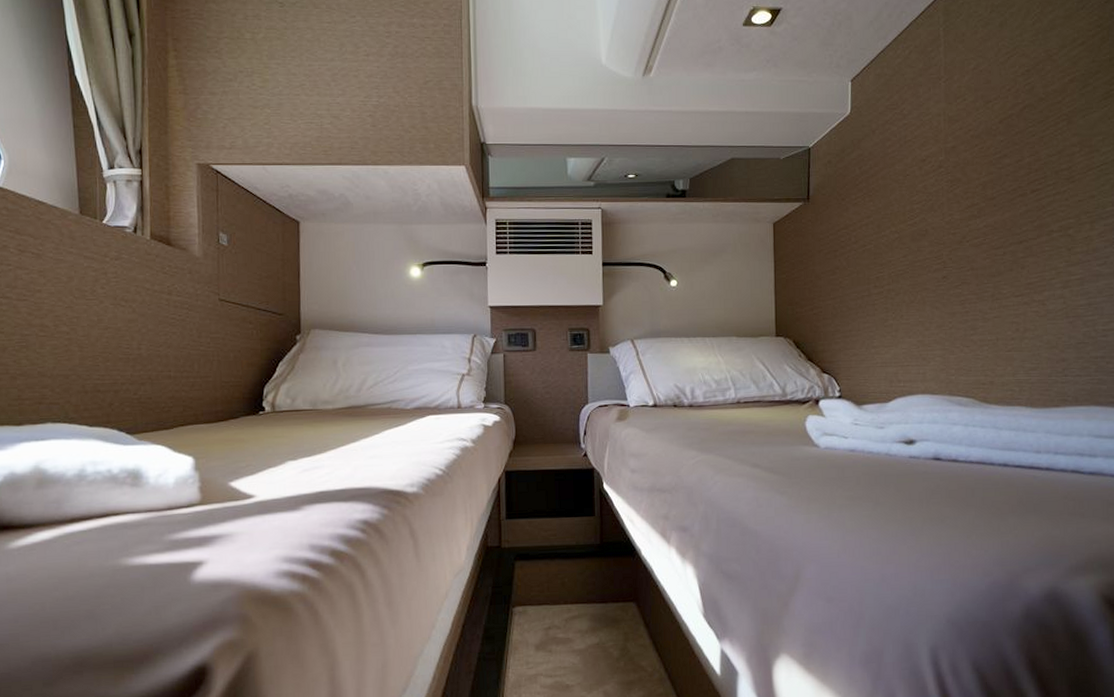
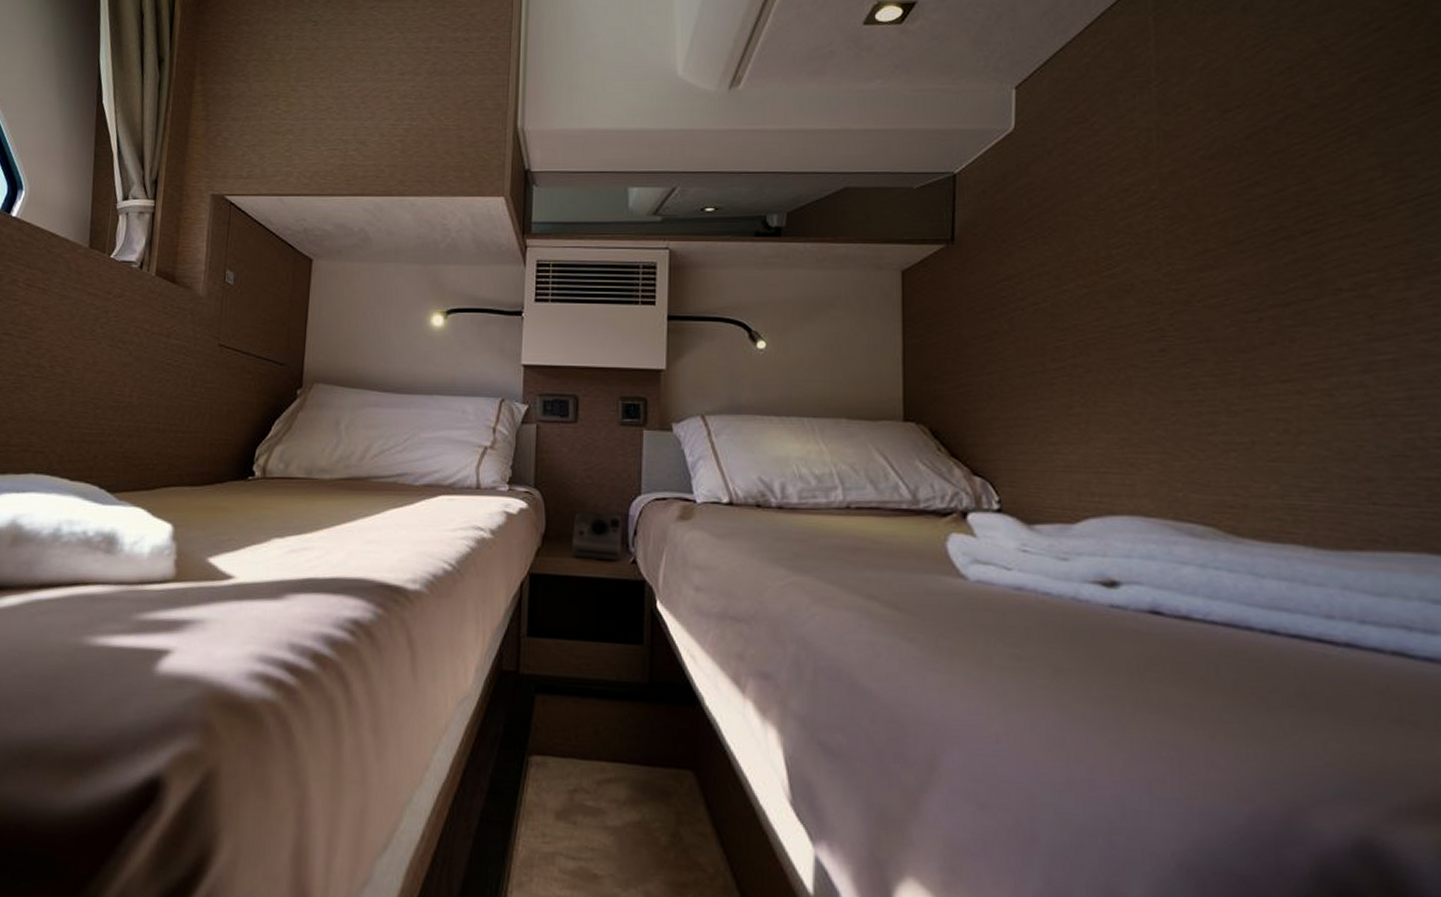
camera: none [537,419,576,456] -> present [572,512,623,561]

